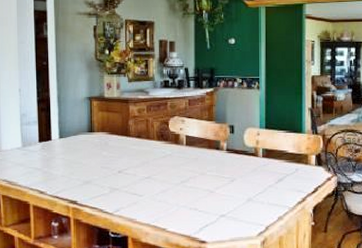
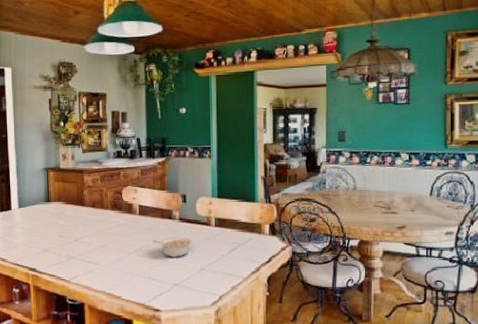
legume: none [199,167,240,188] -> present [152,237,193,257]

